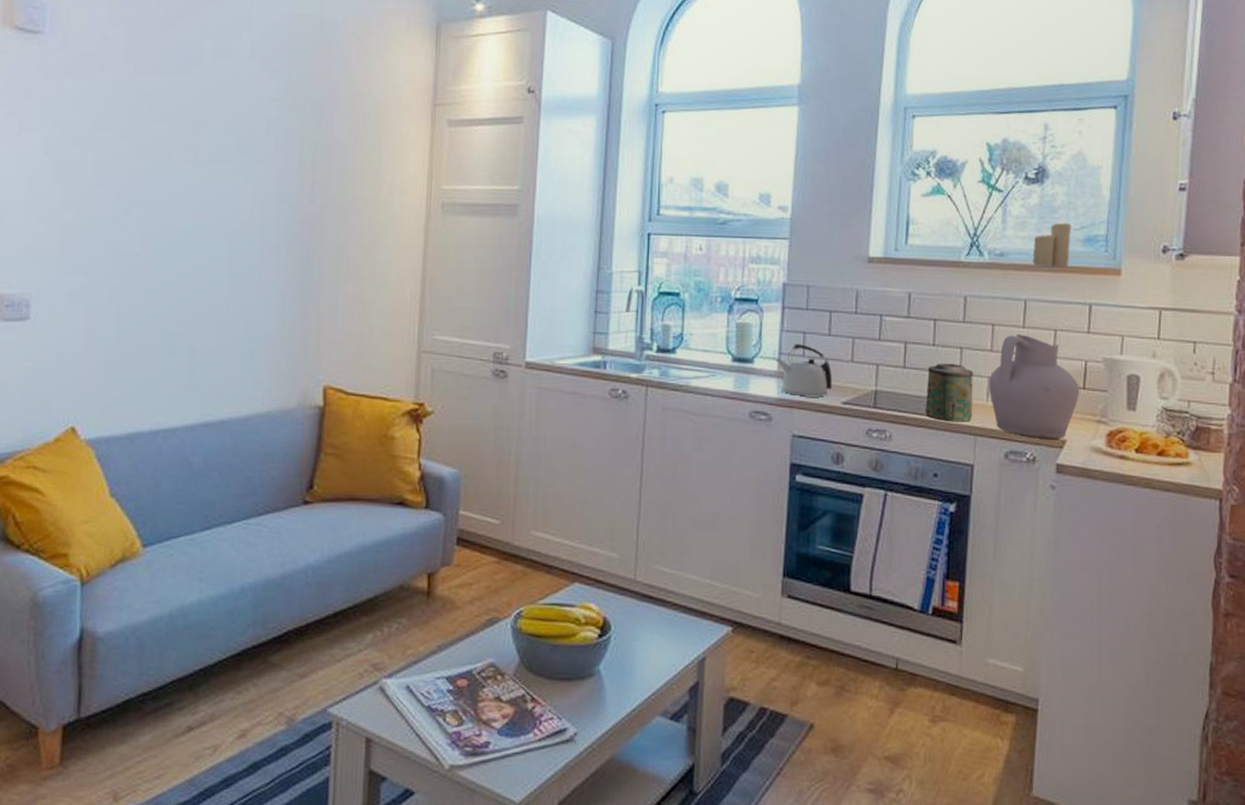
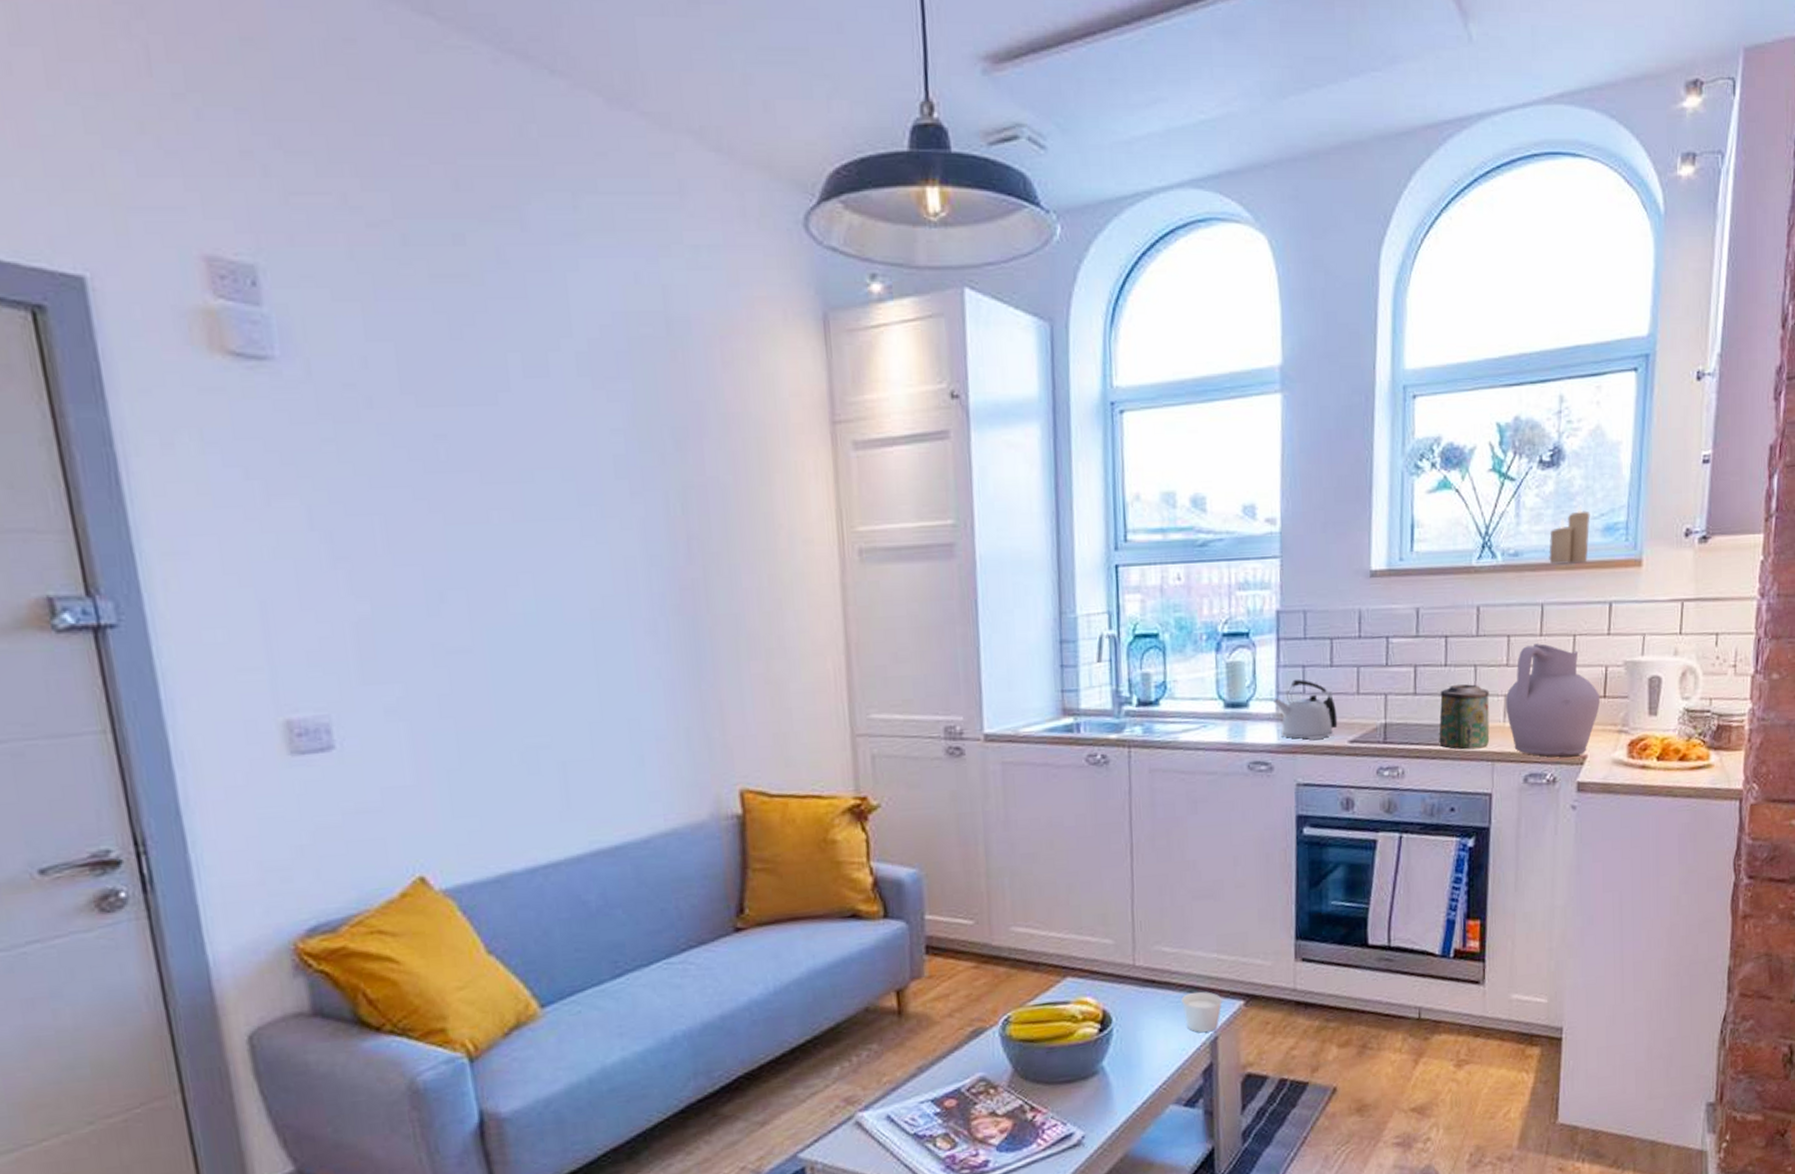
candle: none [675,612,712,652] -> present [1181,991,1222,1033]

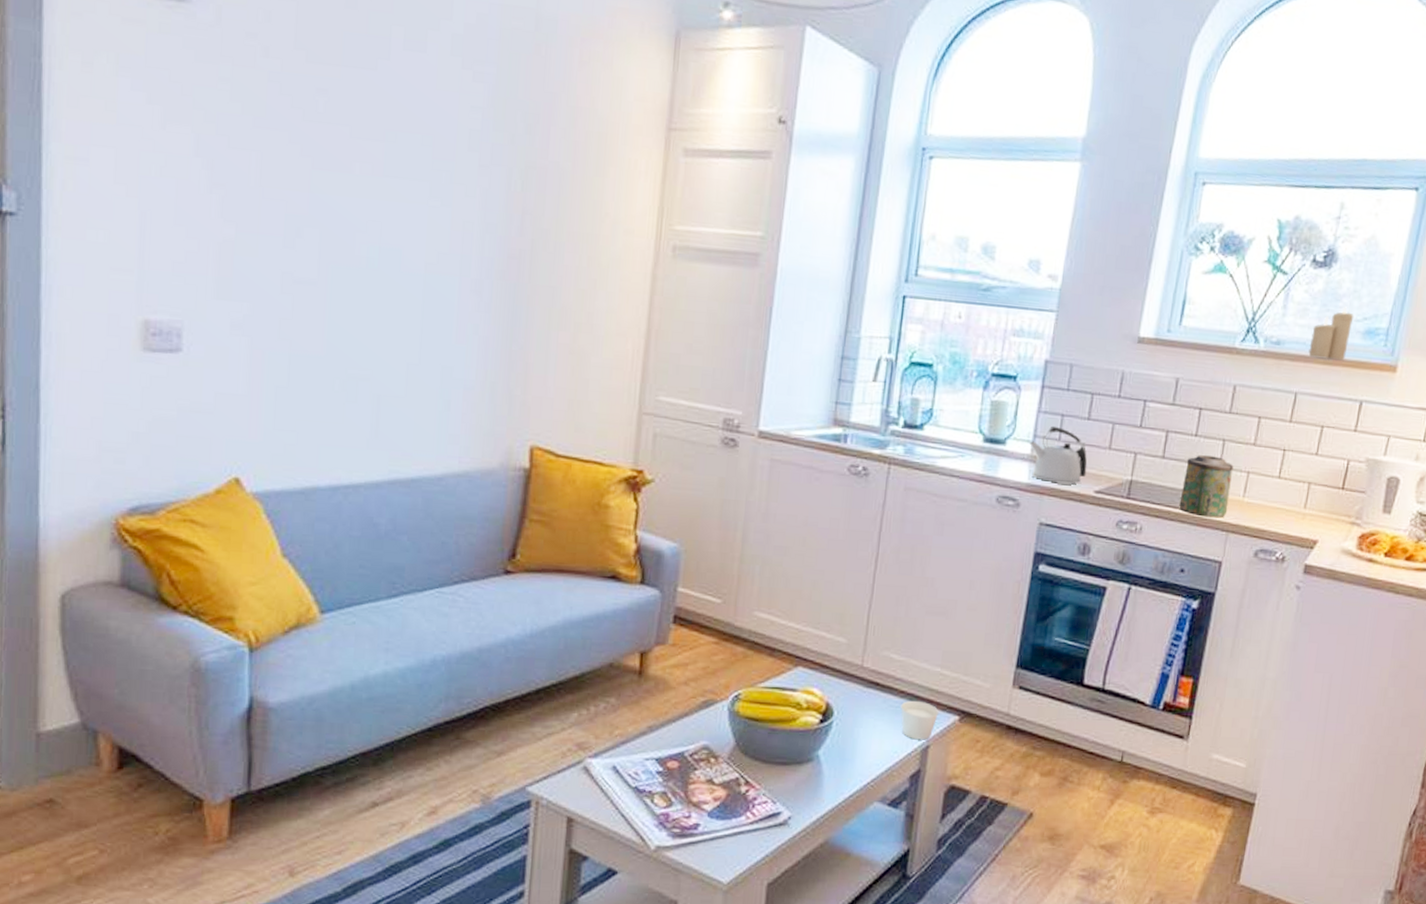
ceramic jug: present [1505,643,1601,757] -> none [1246,429,1339,539]

